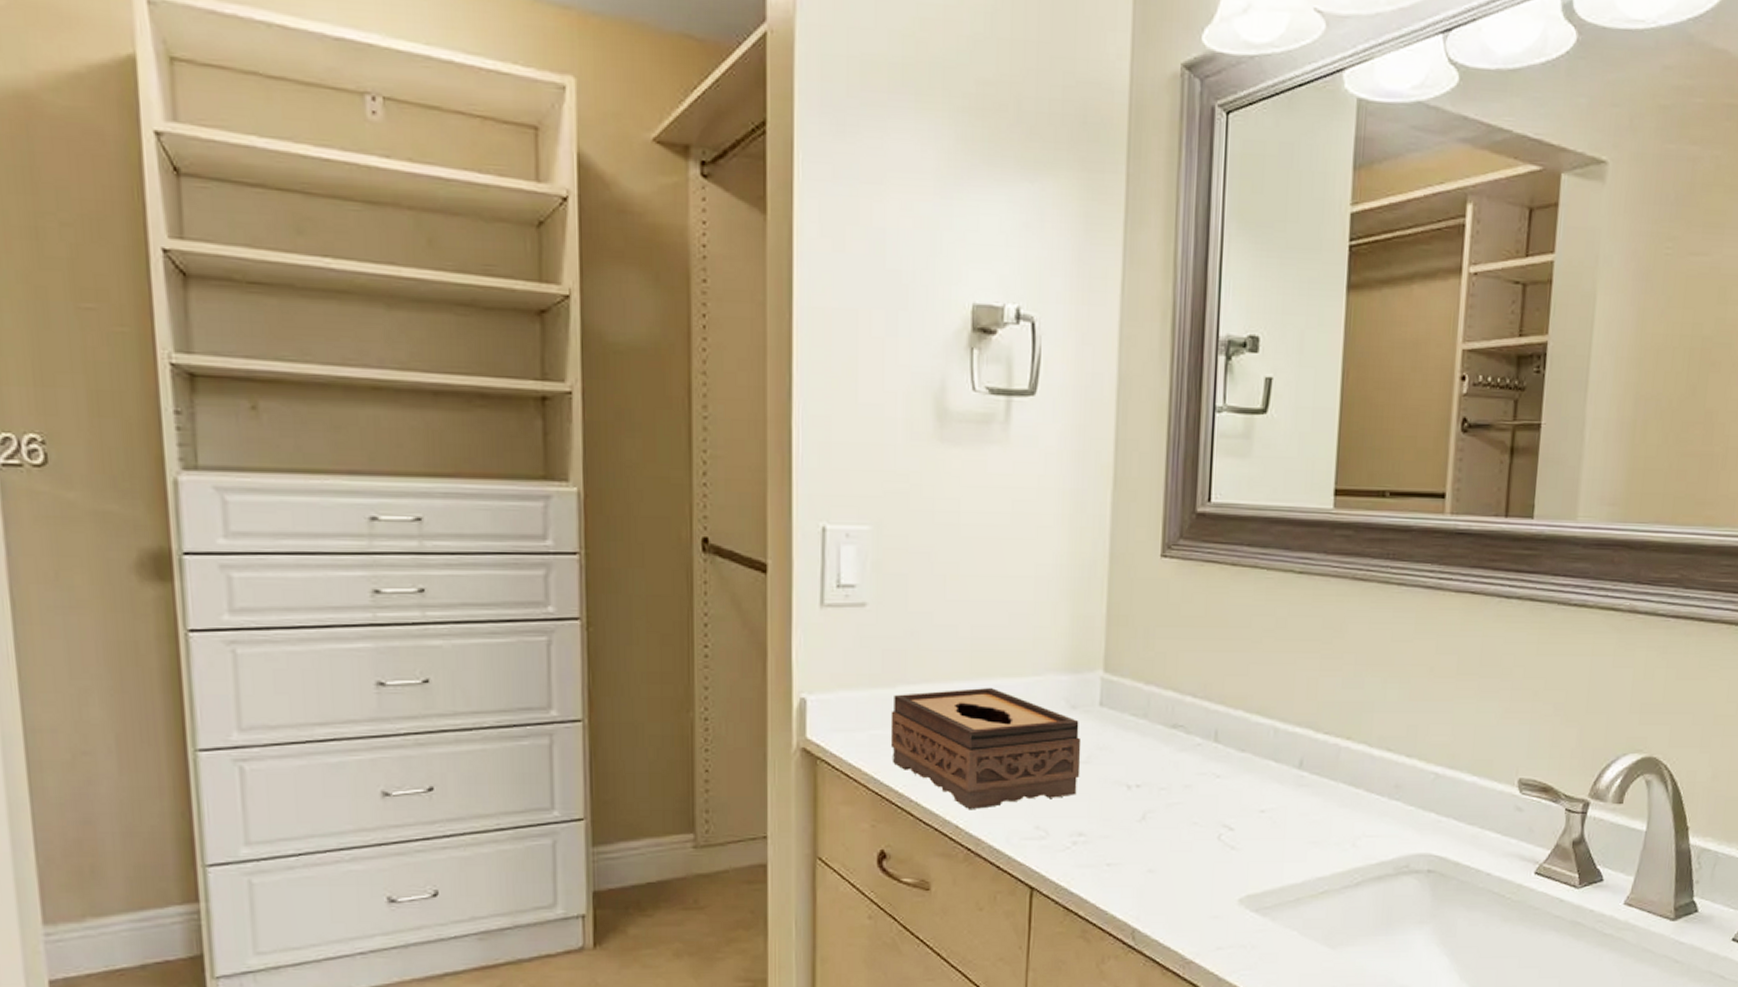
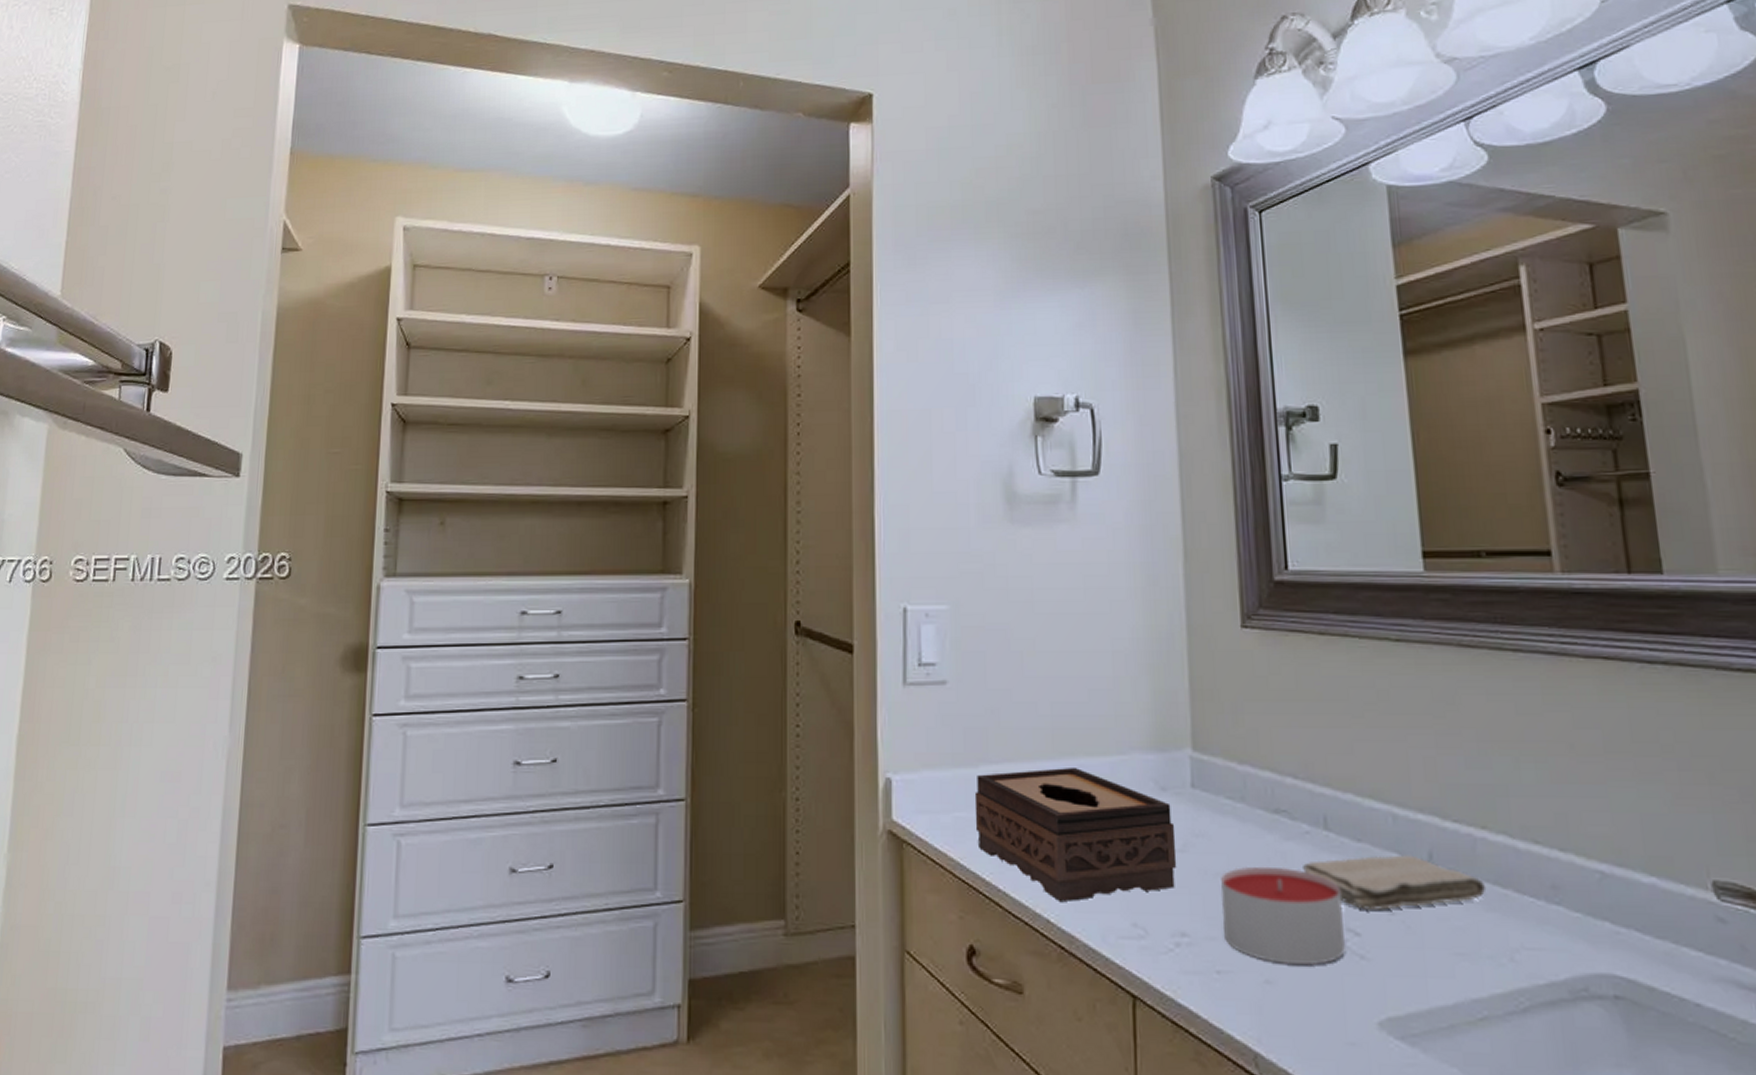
candle: none [1117,774,1222,857] -> present [1221,866,1345,966]
washcloth: none [1192,762,1343,809] -> present [1303,855,1487,910]

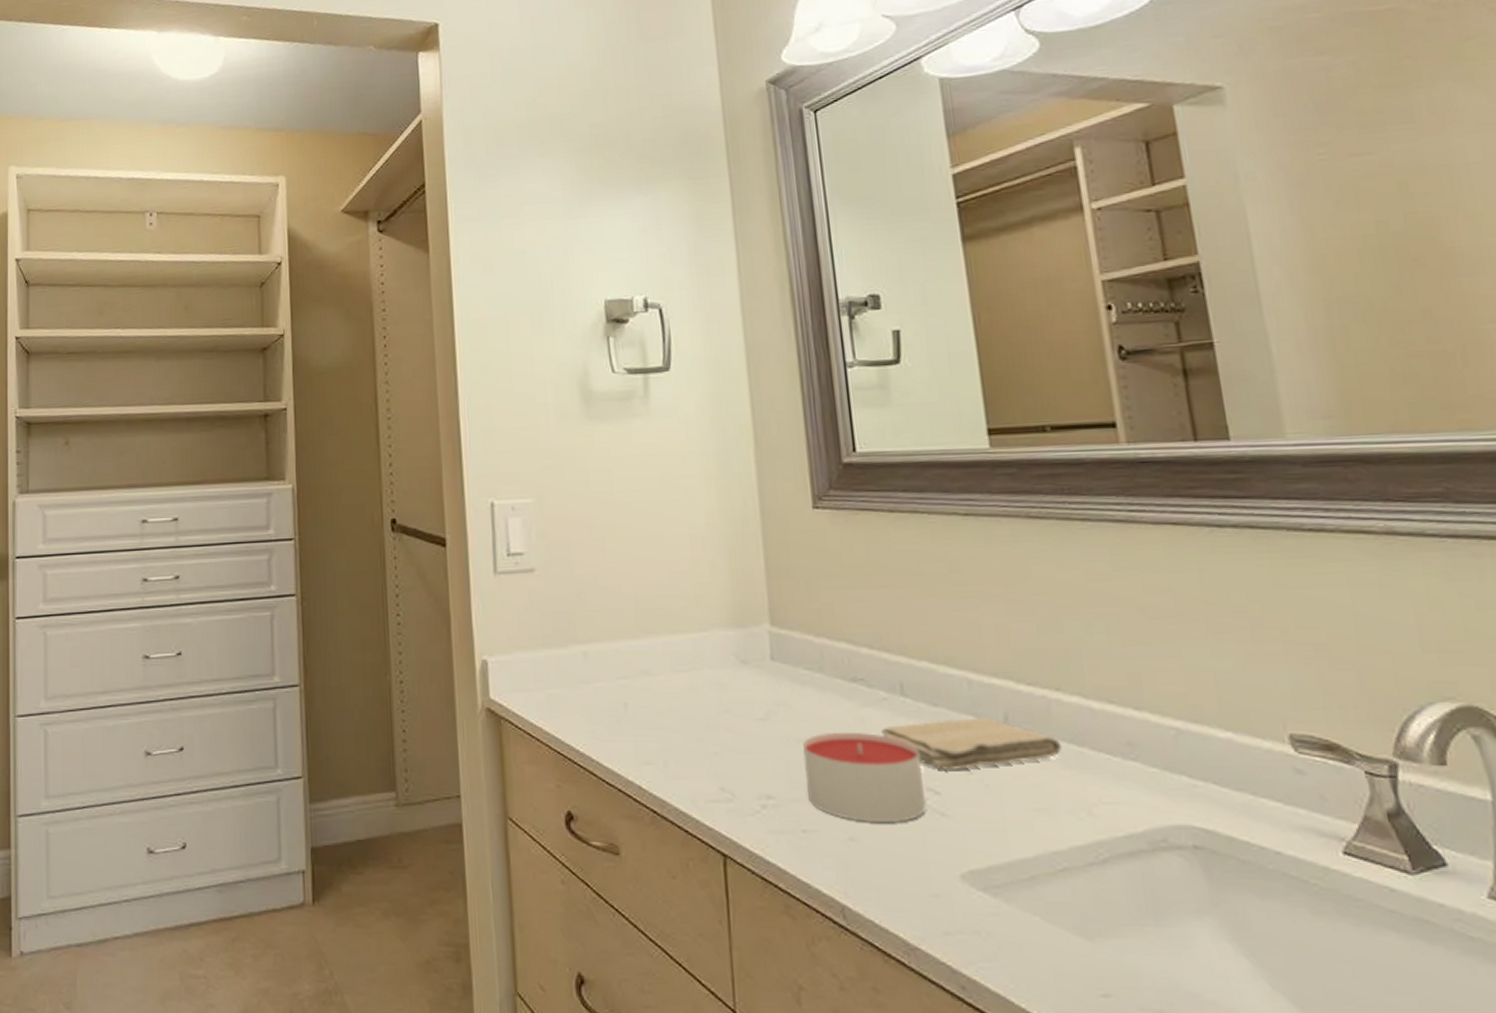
tissue box: present [974,766,1177,903] -> none [565,644,761,770]

